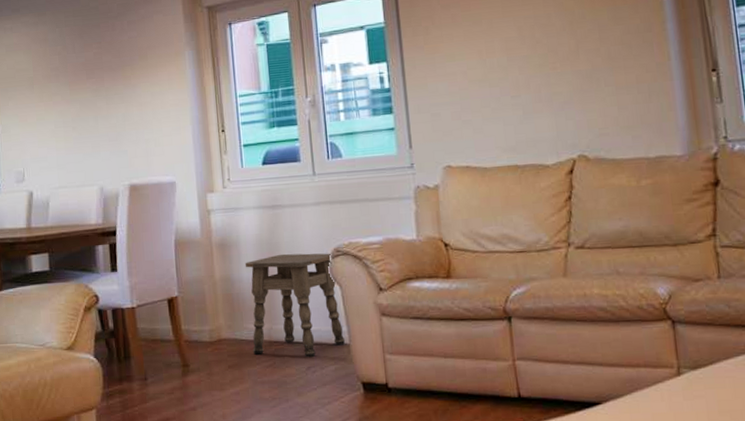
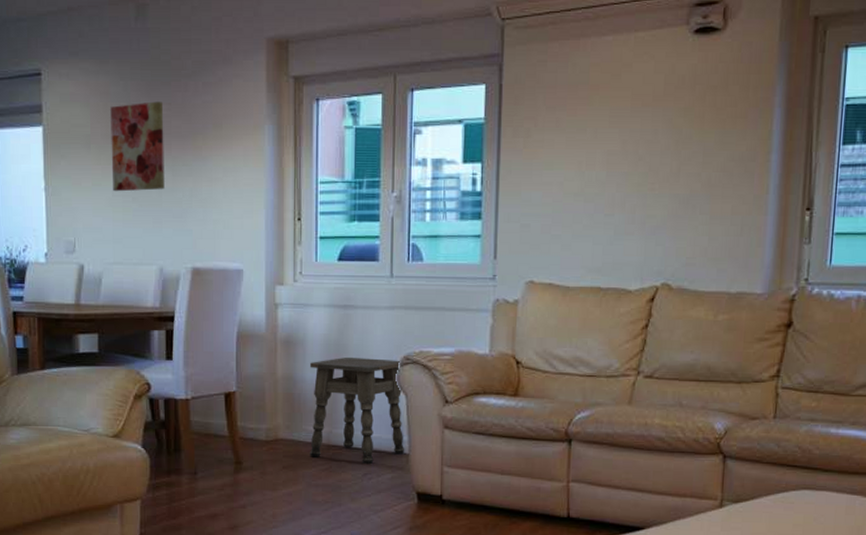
wall art: none [49,41,100,124] -> present [110,101,165,192]

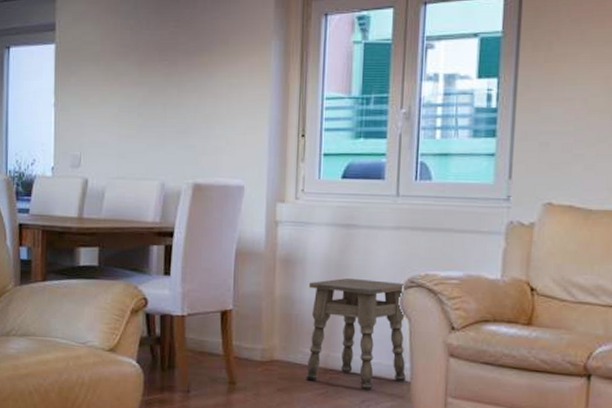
wall art: present [110,101,165,192] -> none [119,19,172,108]

